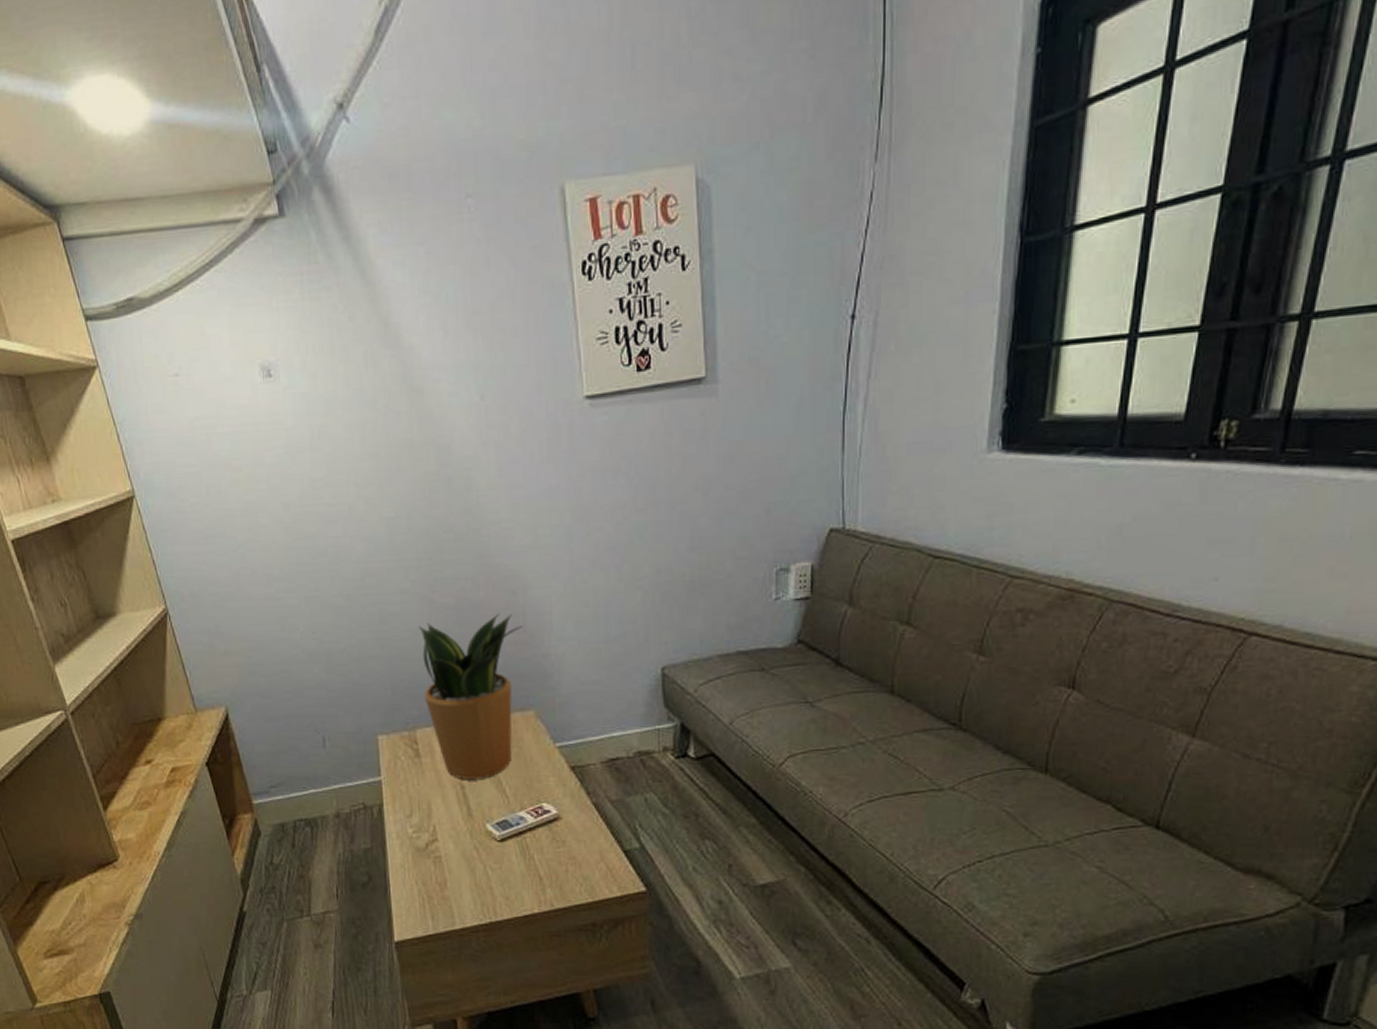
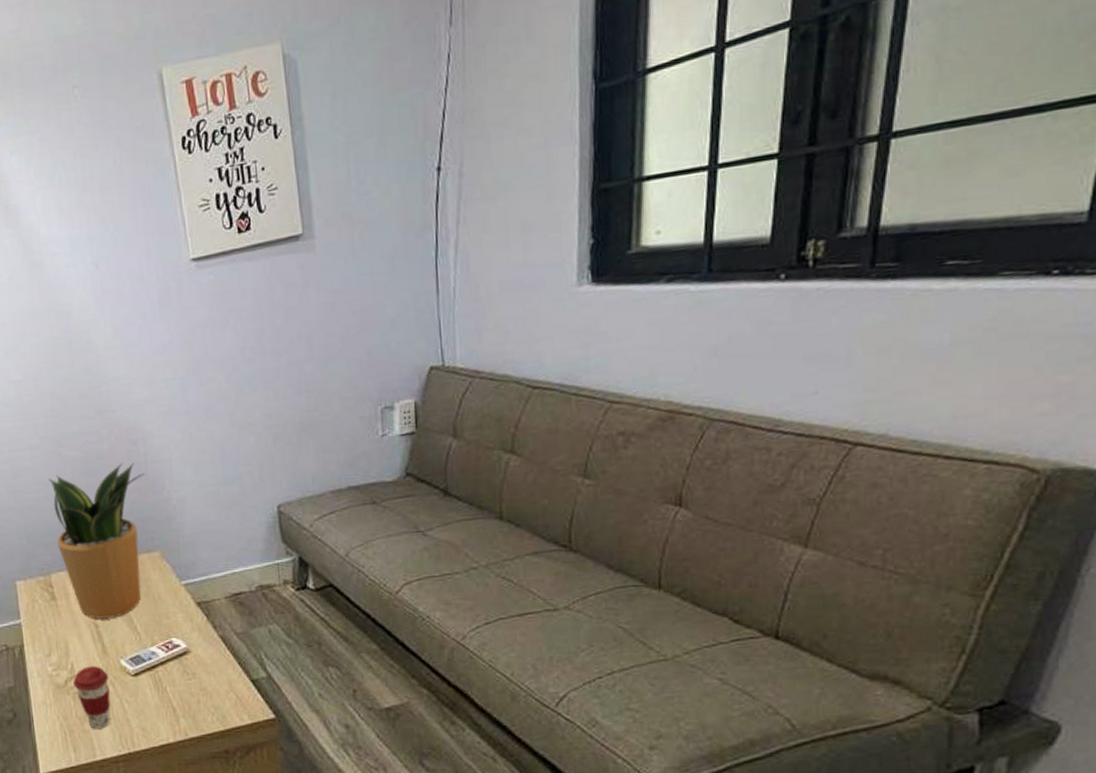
coffee cup: none [434,829,474,896] -> present [73,666,111,729]

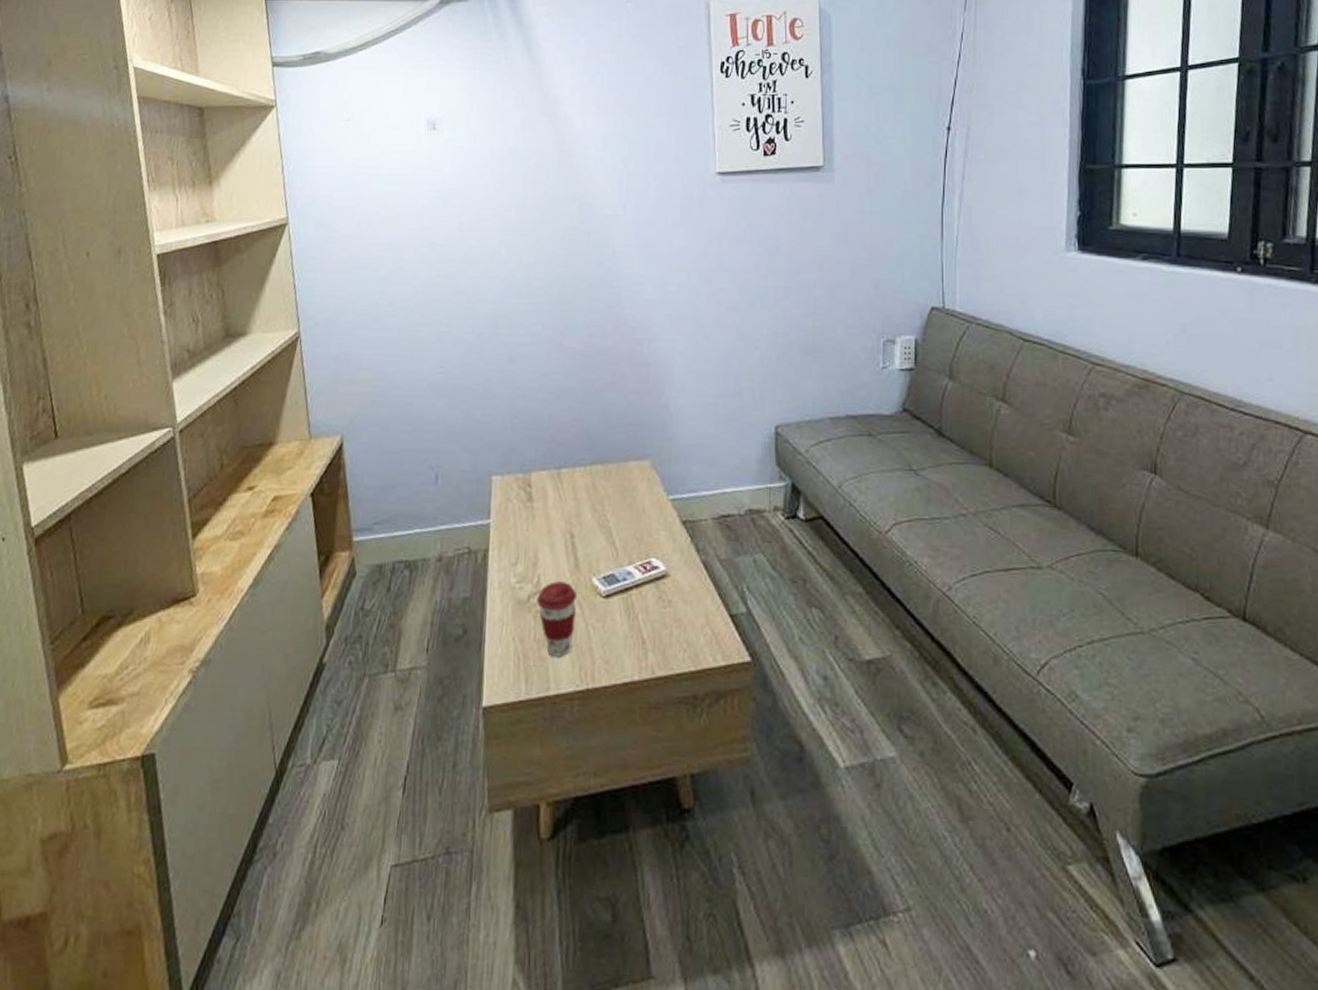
potted plant: present [48,463,145,619] -> none [544,361,646,529]

